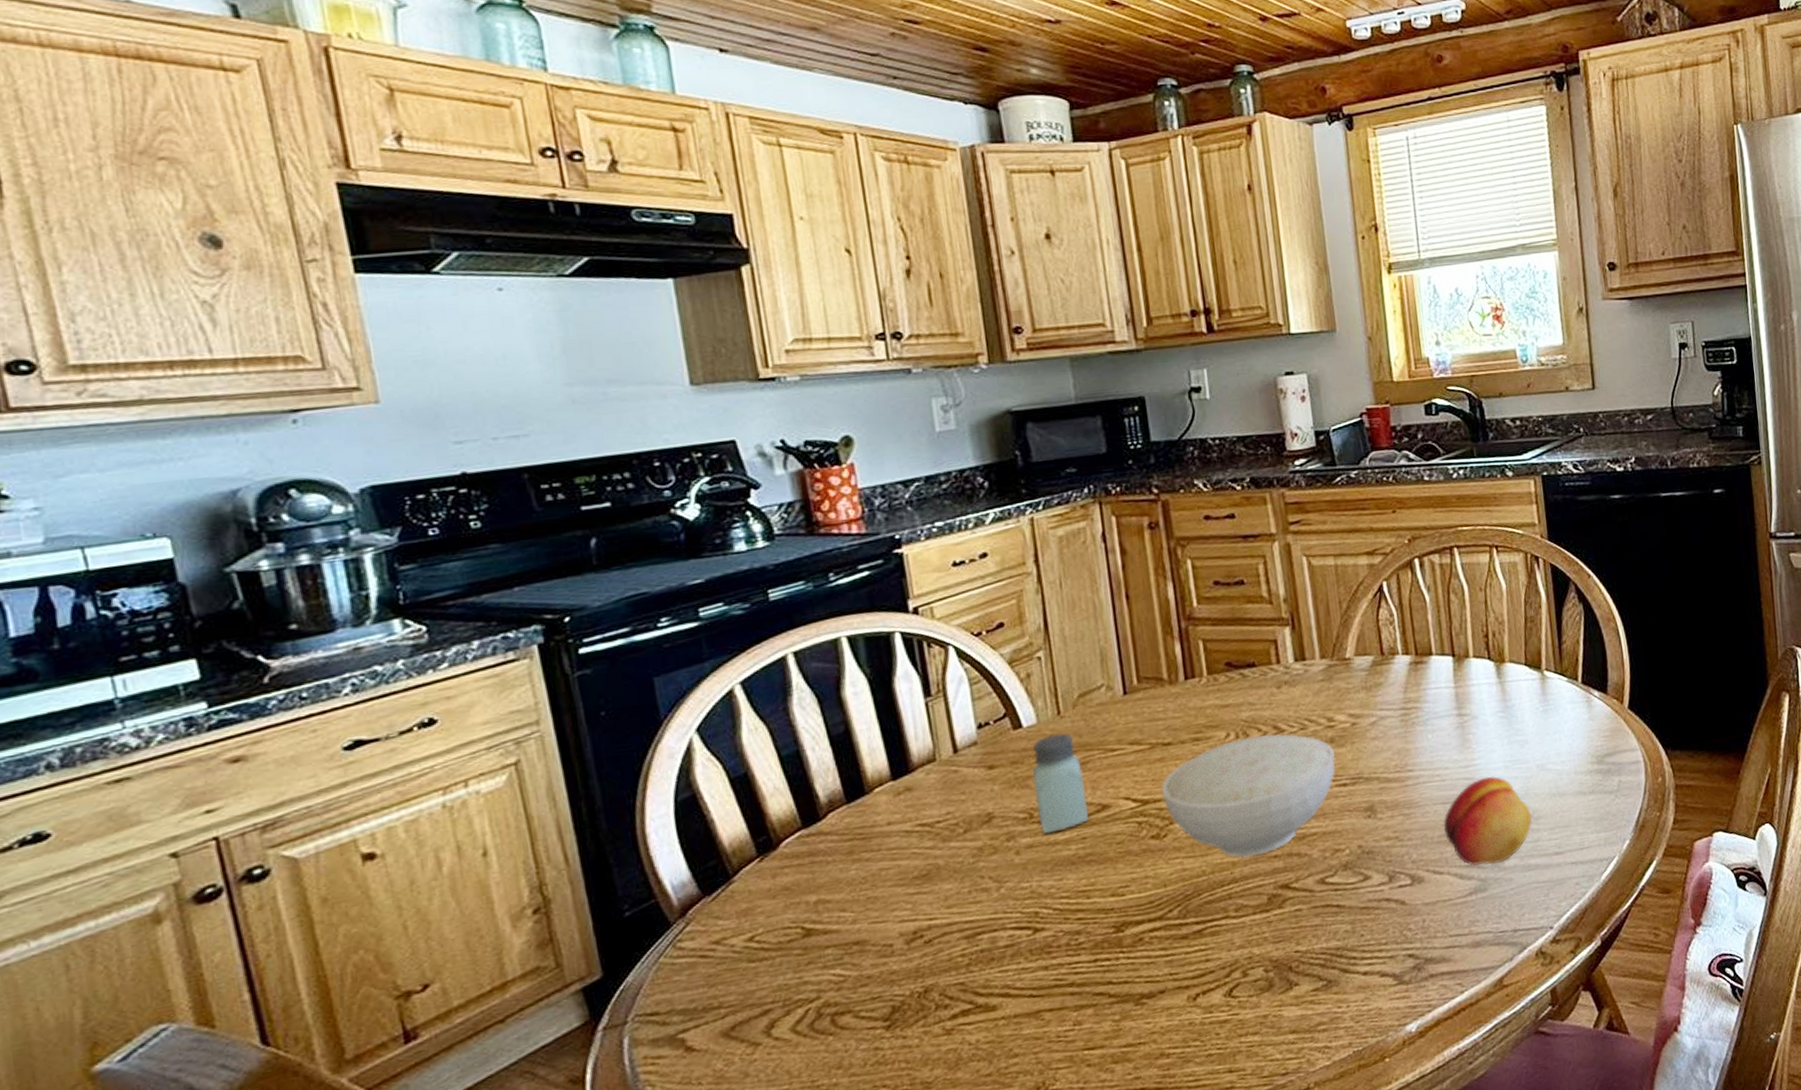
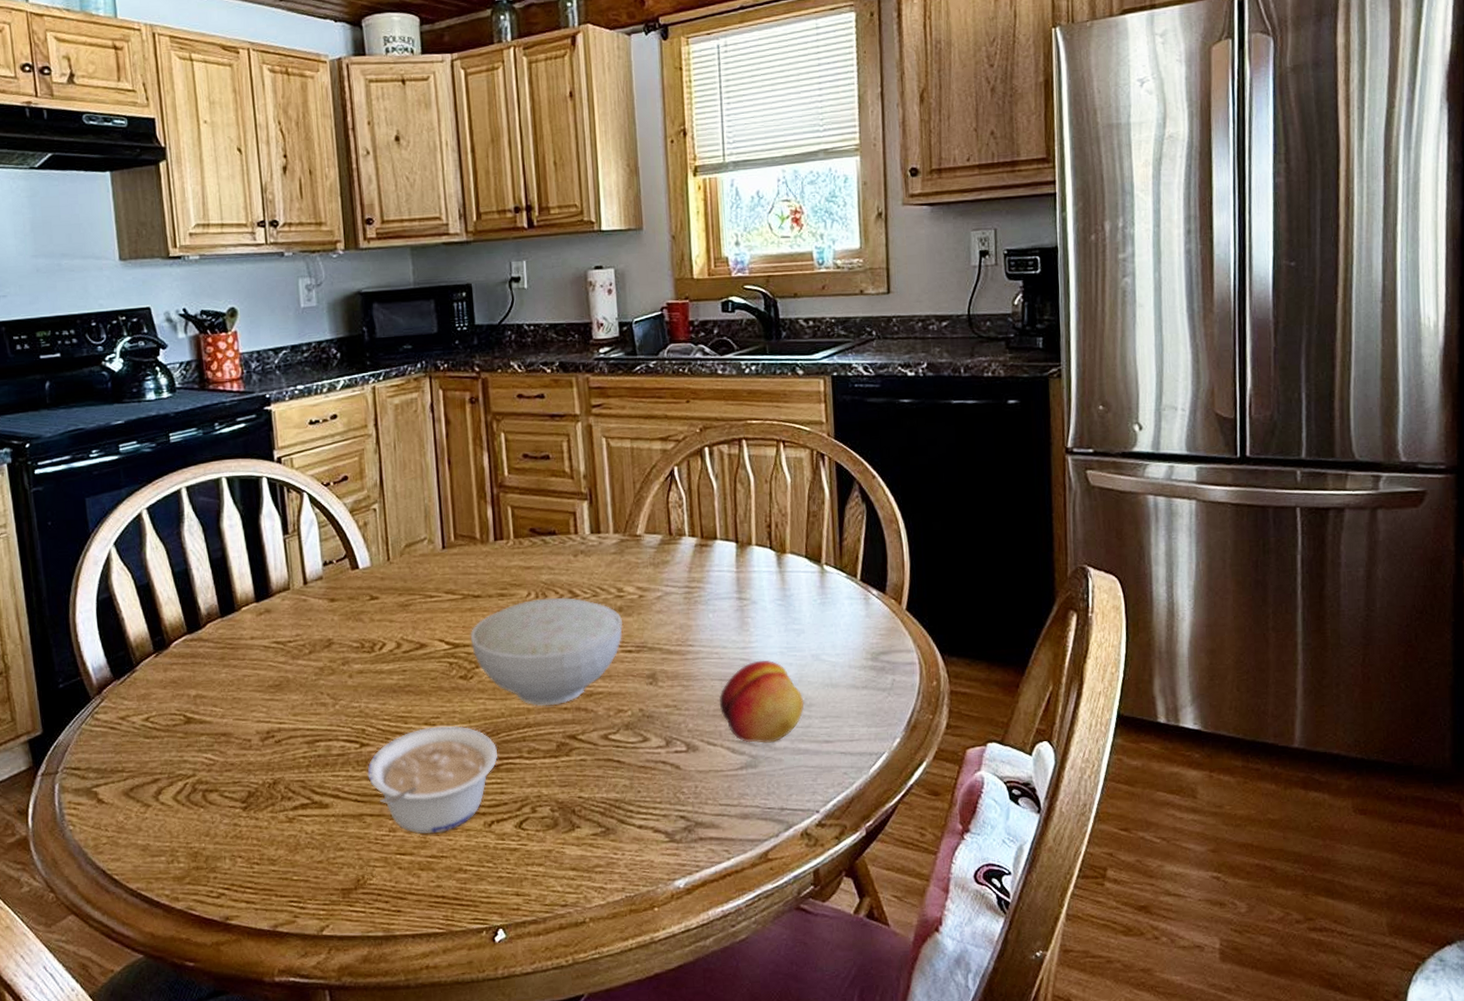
saltshaker: present [1032,733,1089,834] -> none [365,577,410,663]
legume: none [1043,892,1200,1022] -> present [367,726,498,834]

